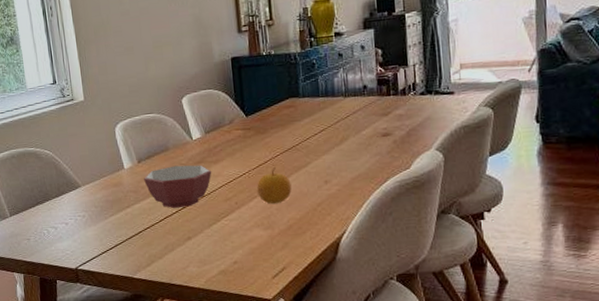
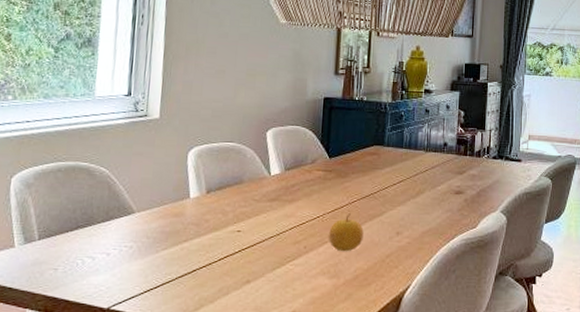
bowl: present [144,165,212,208] -> none [209,200,285,247]

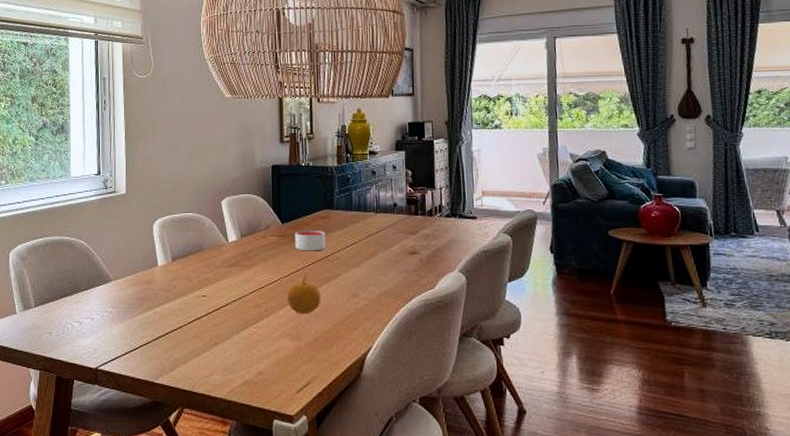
candle: none [341,166,373,188] -> present [295,230,326,251]

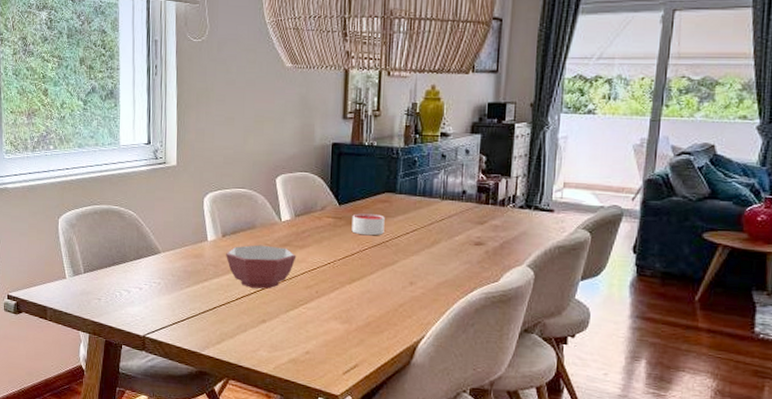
bowl: none [176,267,245,310] -> present [226,245,297,289]
fruit: present [287,277,321,315] -> none [340,261,376,299]

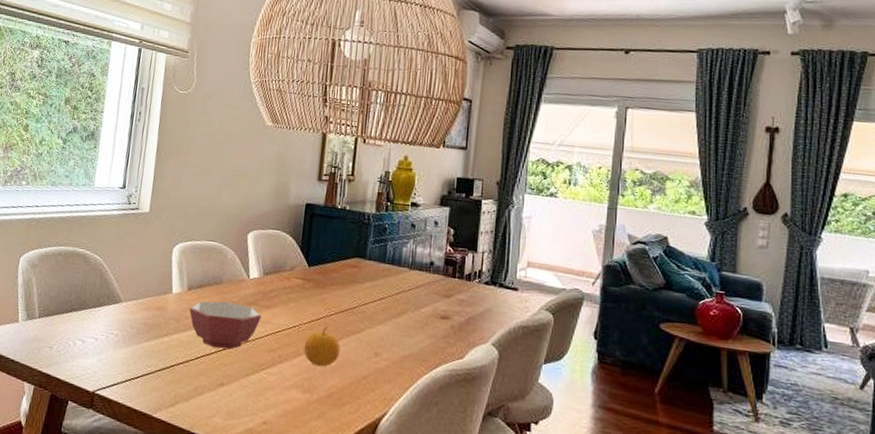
fruit: none [340,261,376,299] -> present [304,326,340,367]
candle: present [351,213,385,236] -> none [319,276,353,301]

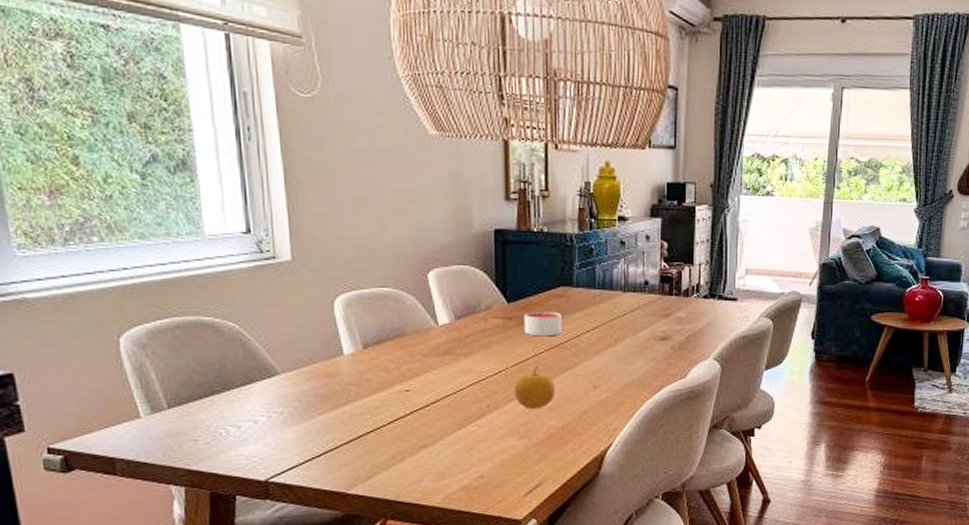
bowl: present [189,301,262,350] -> none [370,355,460,408]
candle: none [319,276,353,301] -> present [524,312,562,337]

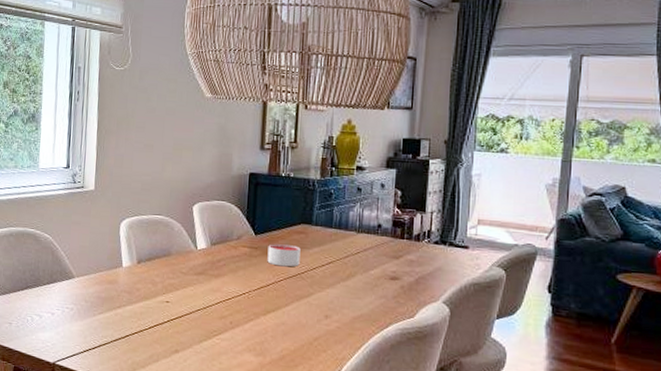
fruit: present [514,366,555,410] -> none [254,292,291,331]

